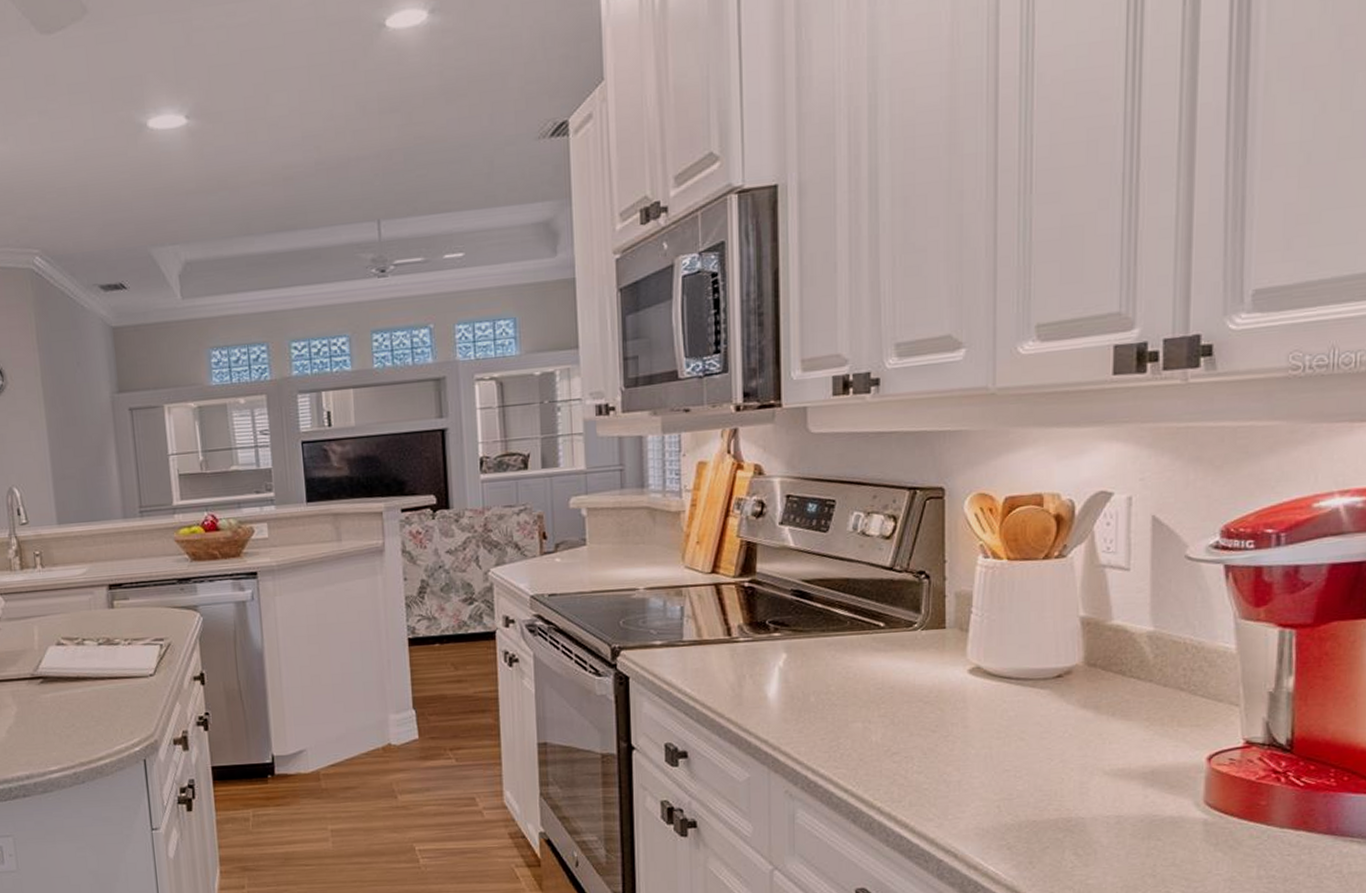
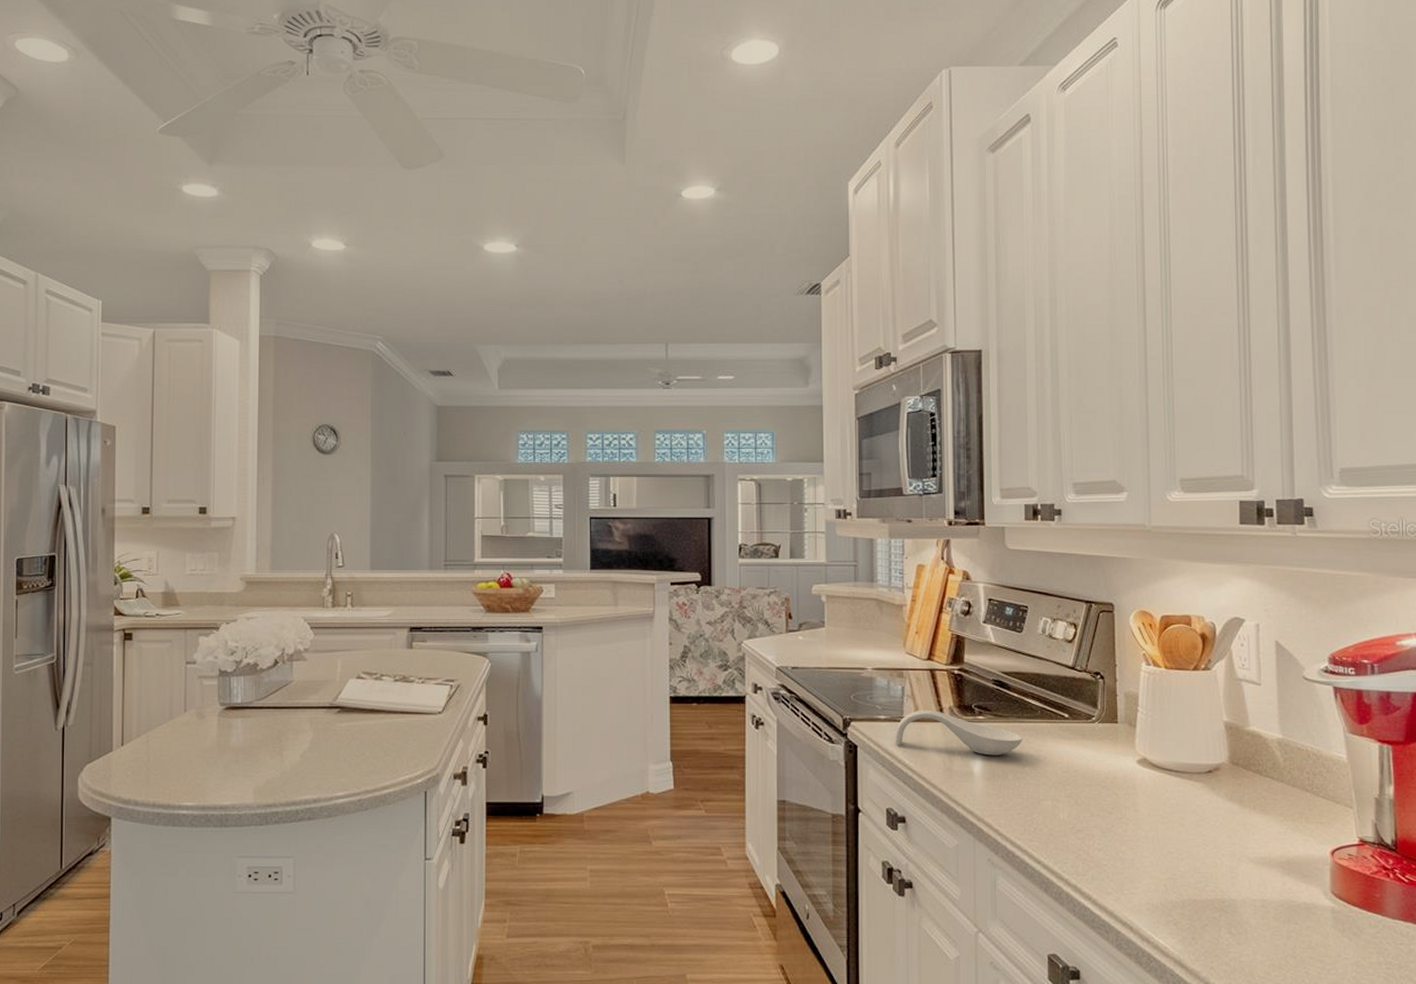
spoon rest: none [673,630,828,677] -> present [895,710,1023,756]

